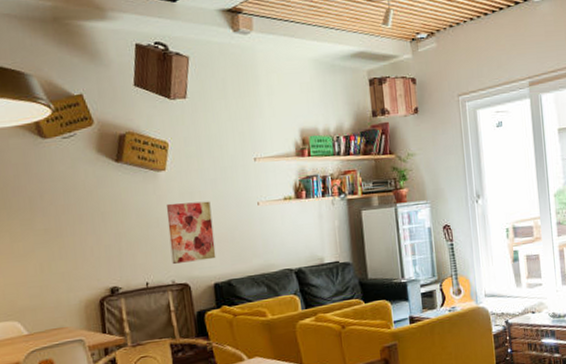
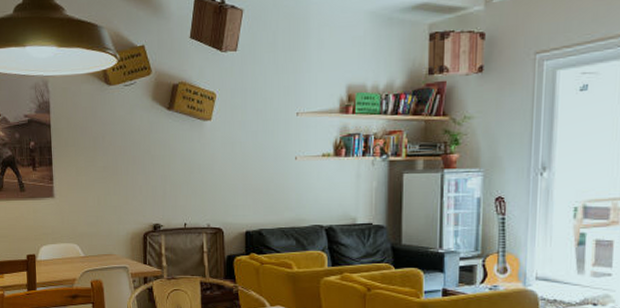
wall art: present [166,201,216,264] -> none [208,151,250,208]

